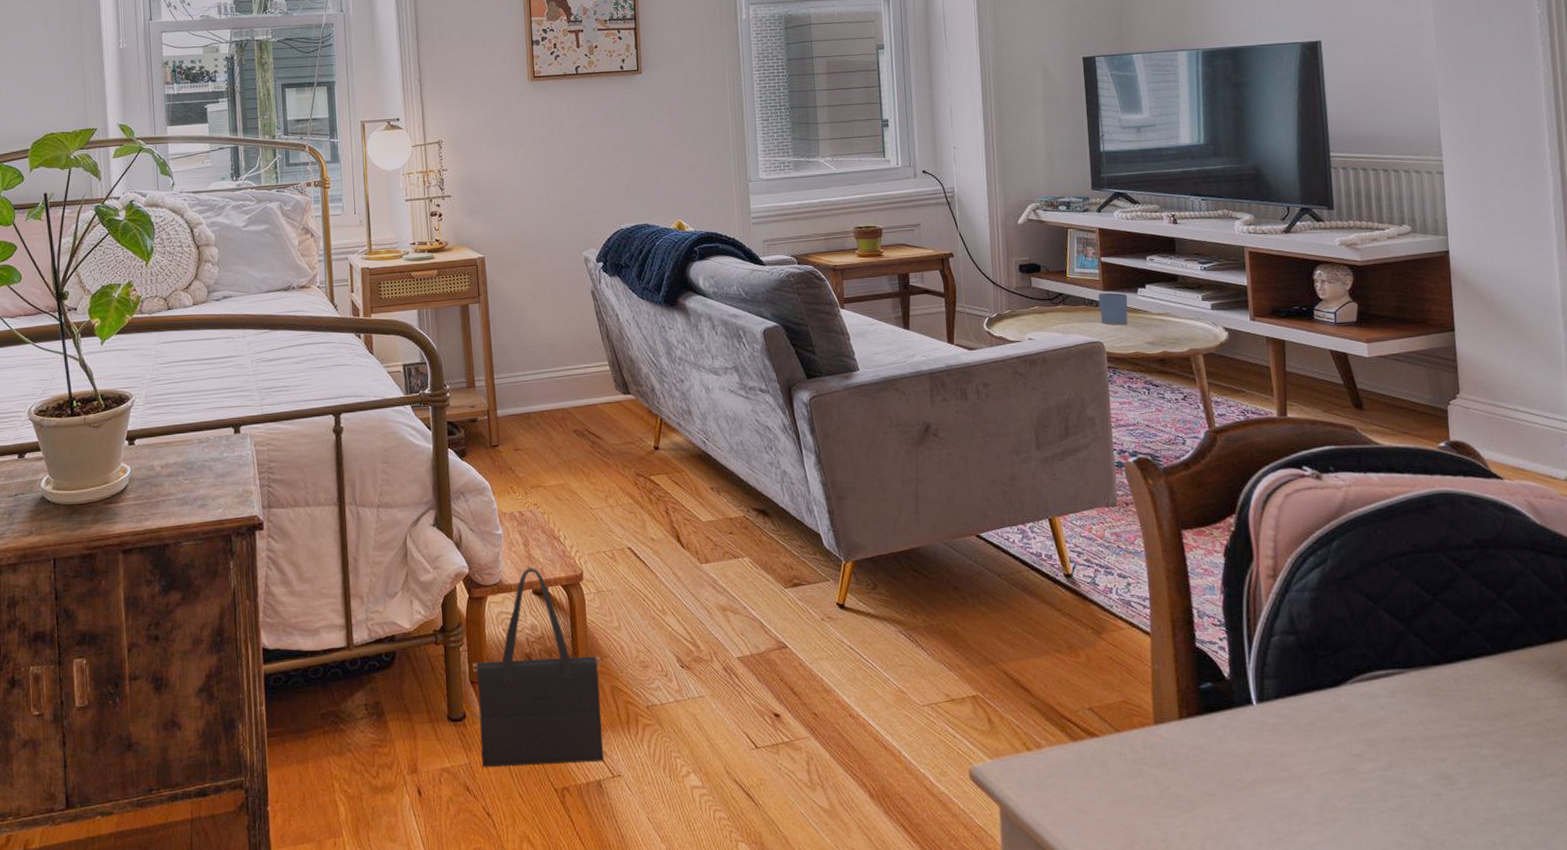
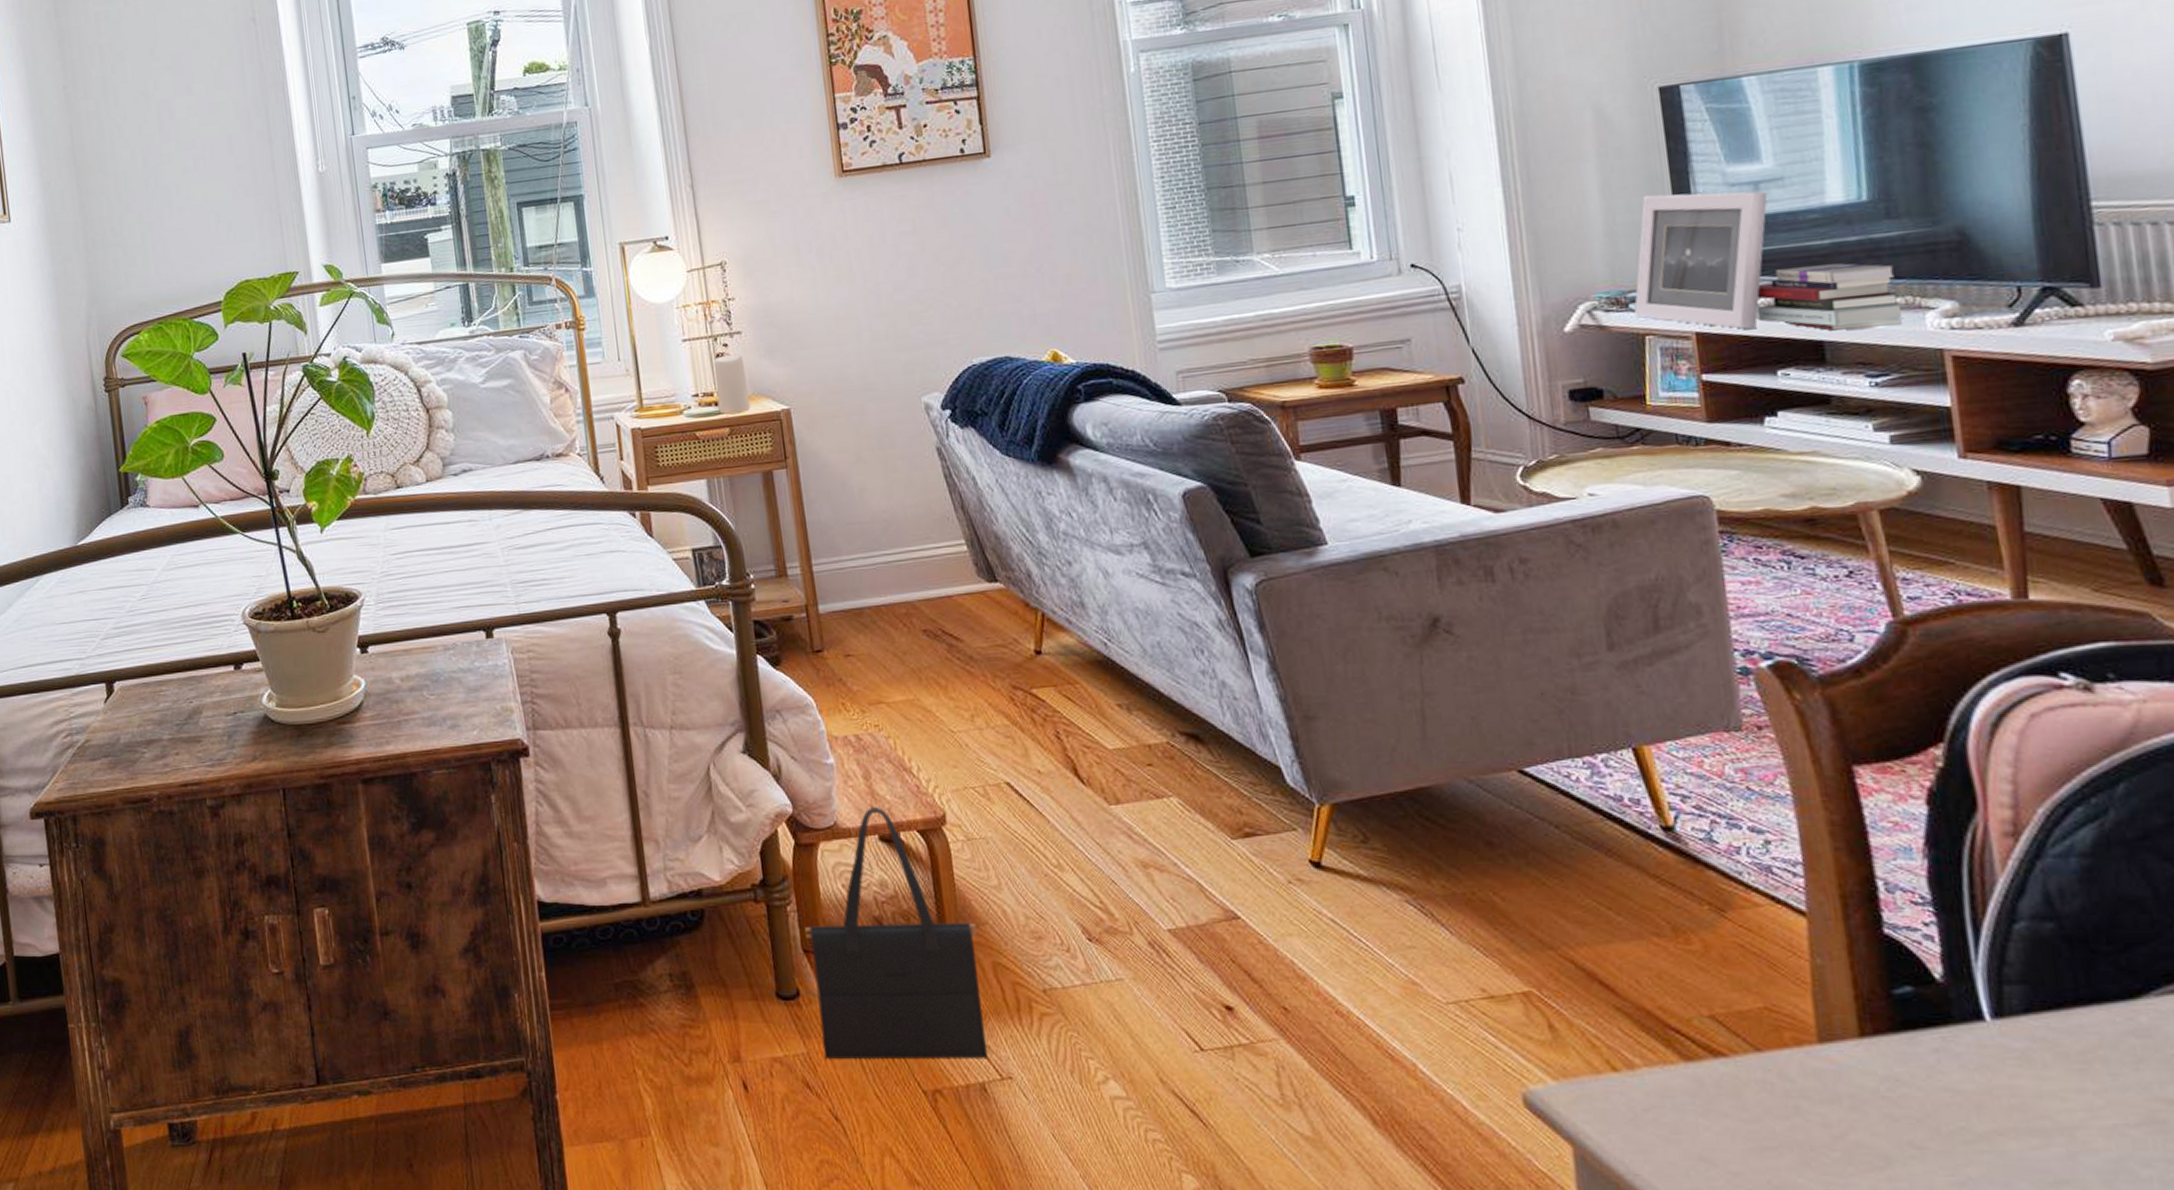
candle: none [428,213,455,260] -> present [713,354,751,415]
picture frame: none [1061,131,1145,228] -> present [1633,191,1768,330]
mug: present [1098,292,1128,326] -> none [1699,424,1750,473]
books: none [1136,185,1222,231] -> present [1756,263,1904,331]

